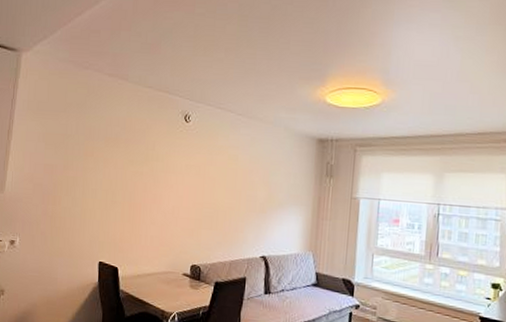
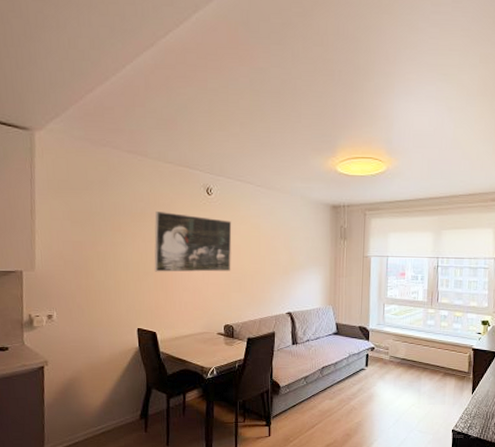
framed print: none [123,136,208,206] -> present [154,210,232,272]

